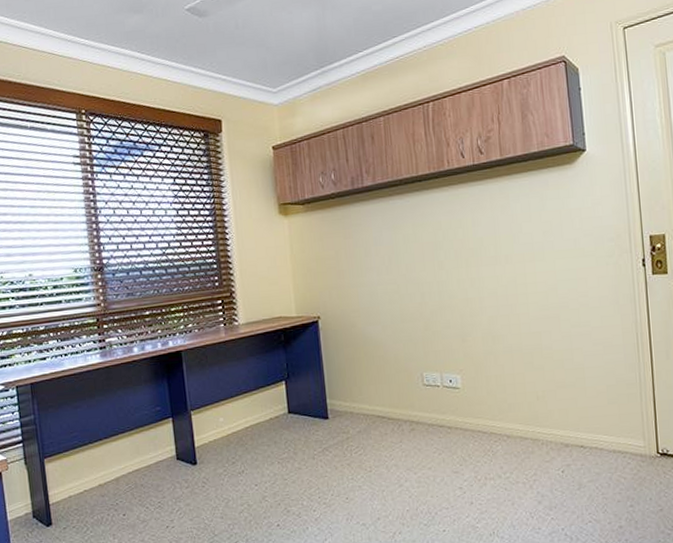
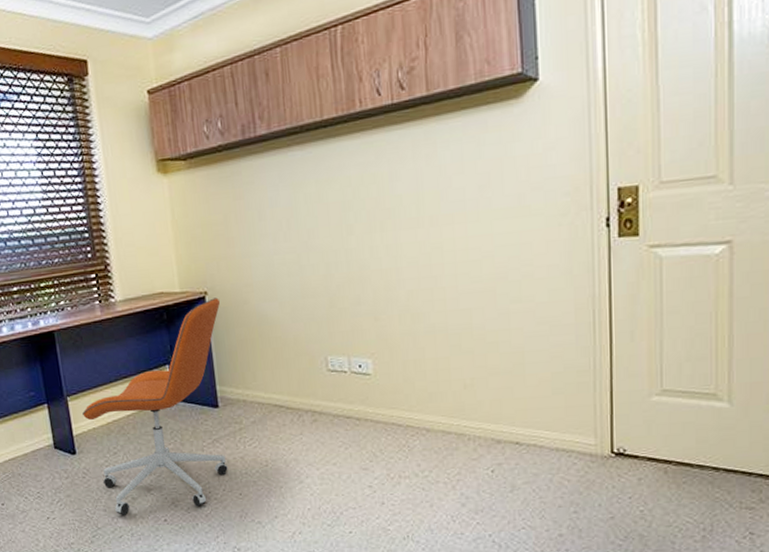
office chair: none [205,321,336,522] -> present [82,297,228,515]

